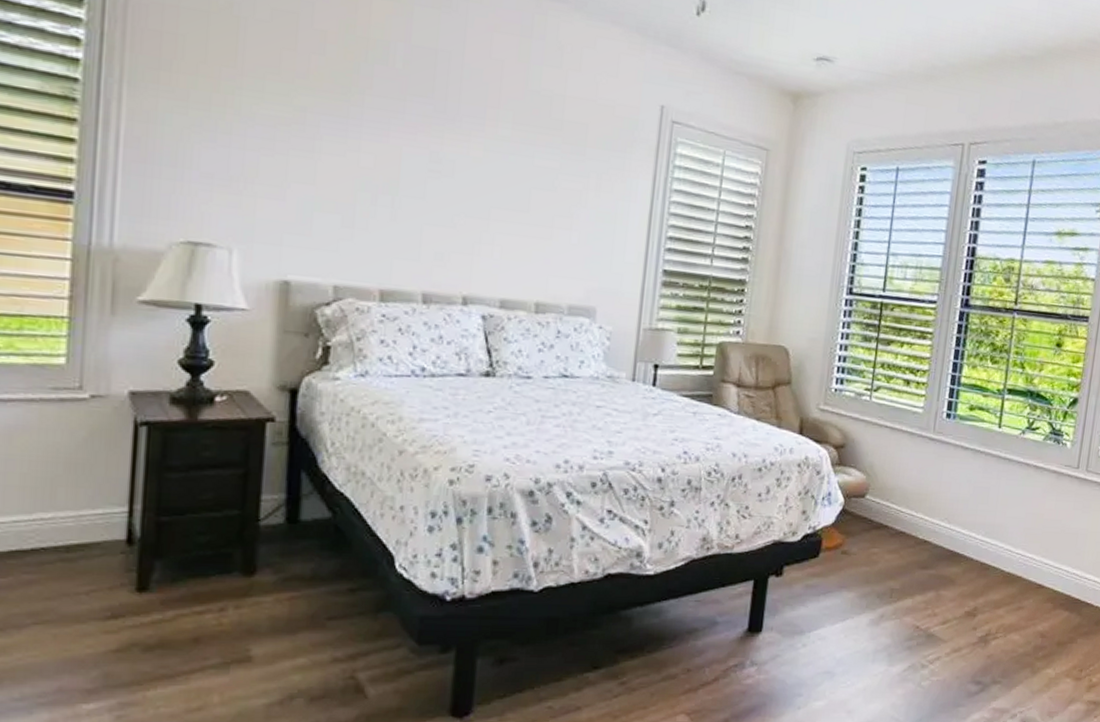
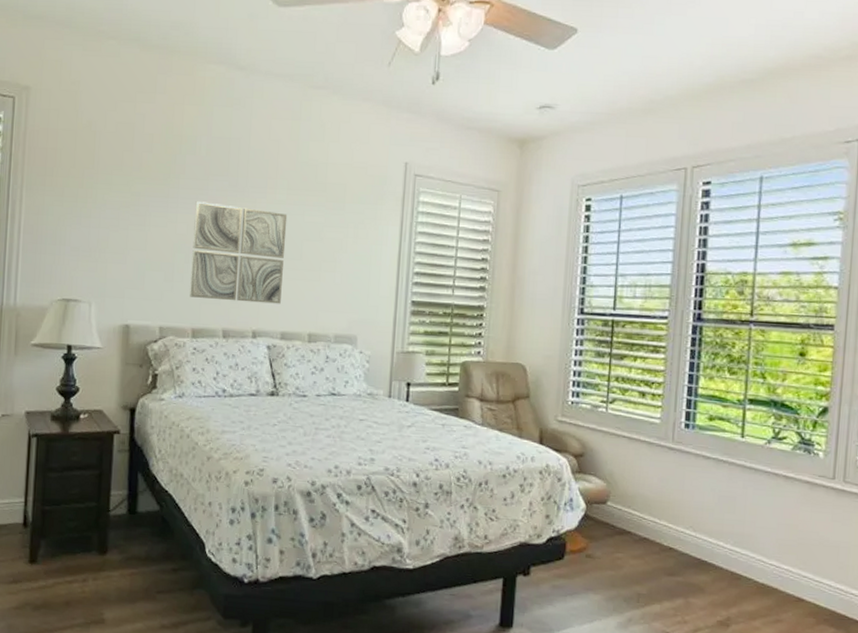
wall art: none [377,126,512,265] -> present [190,201,288,304]

